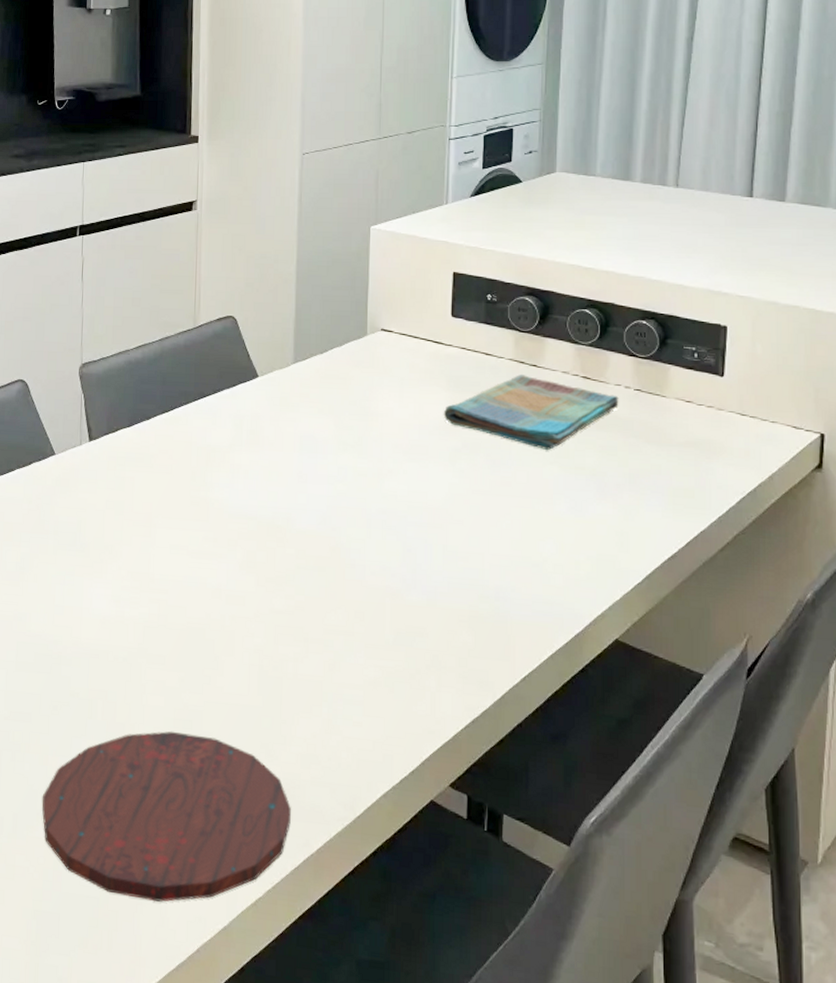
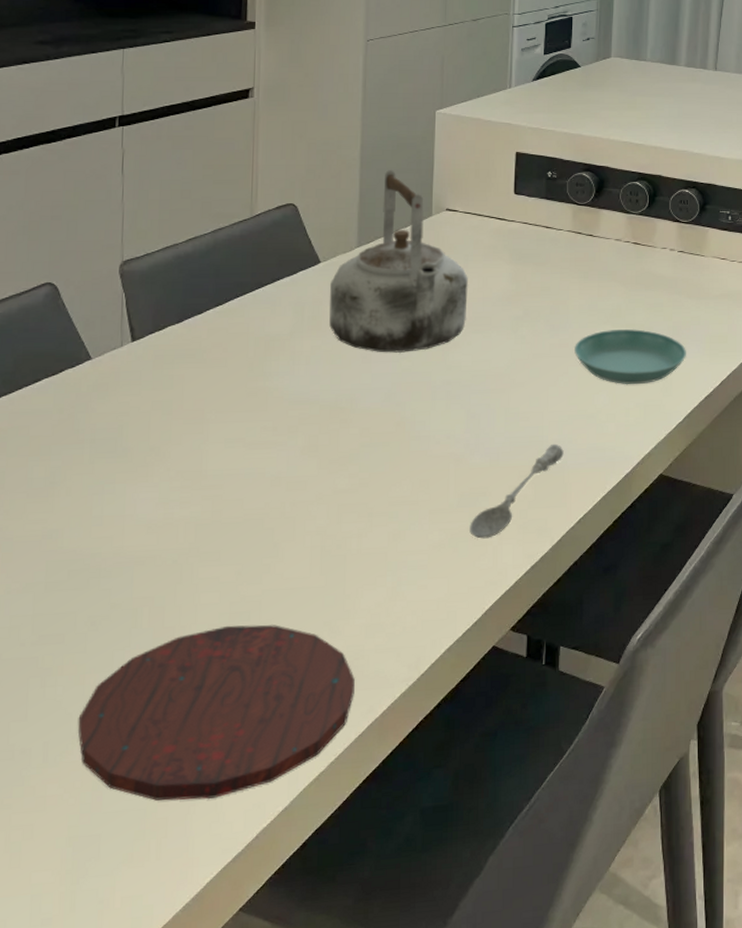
kettle: none [267,286,405,477] -> present [329,170,469,354]
soupspoon: none [406,589,506,683] -> present [470,443,564,539]
dish towel: present [443,374,619,451] -> none [506,244,665,312]
saucer: none [518,471,645,536] -> present [574,329,686,385]

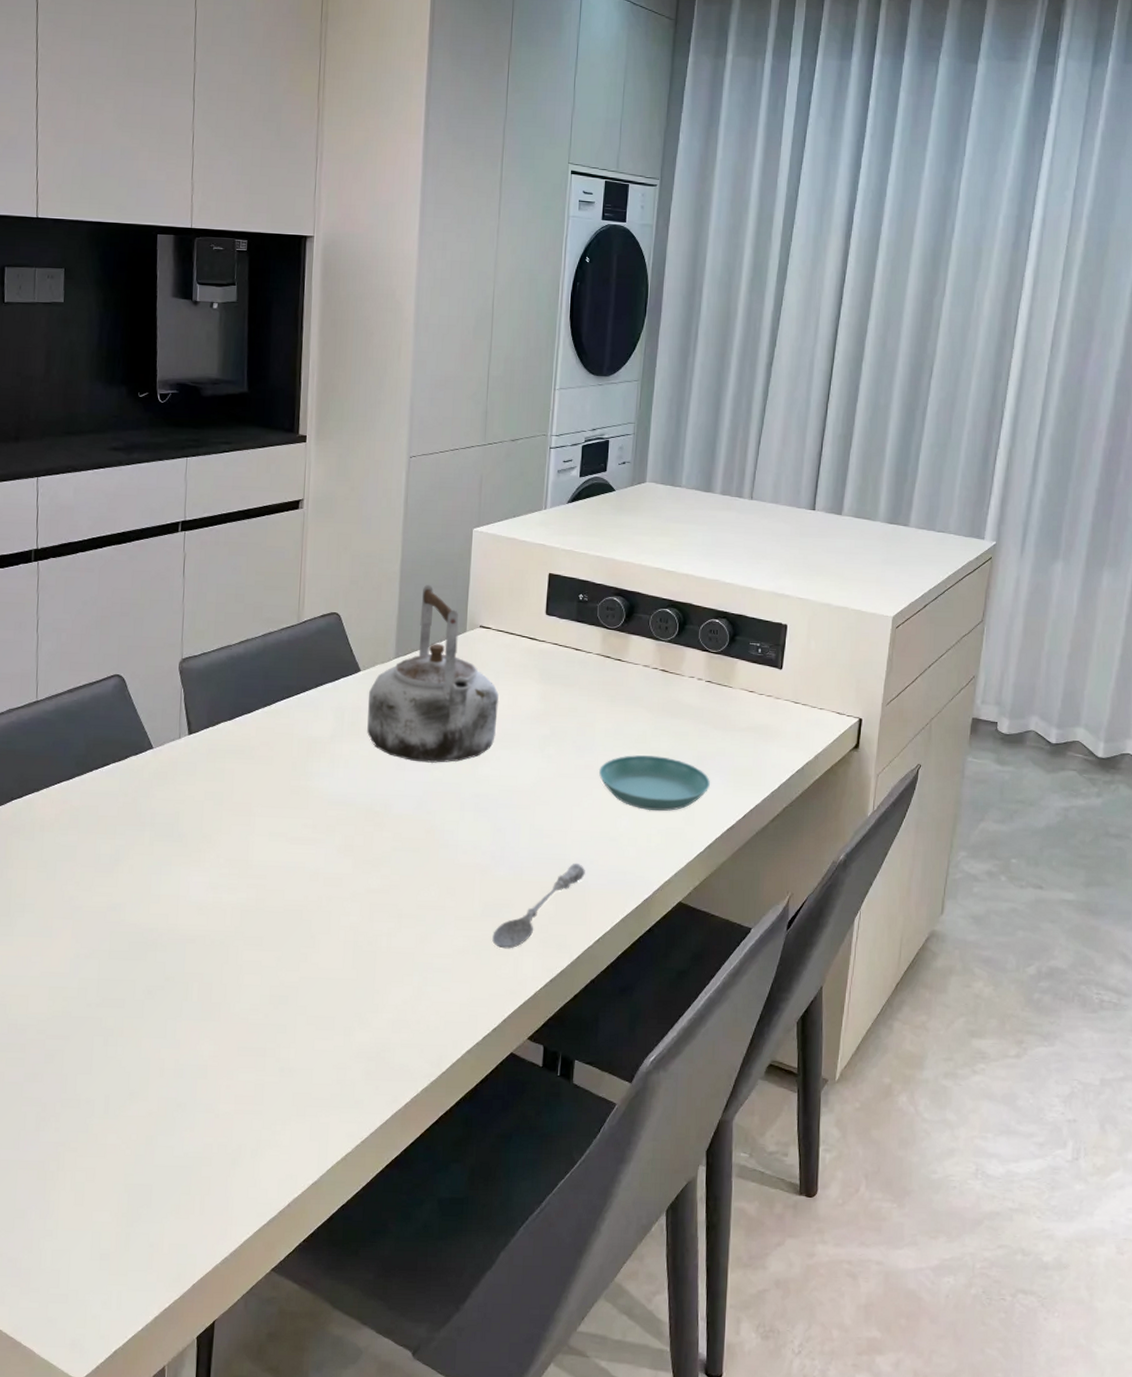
decorative ball: present [78,625,355,801] -> none [135,1007,381,1166]

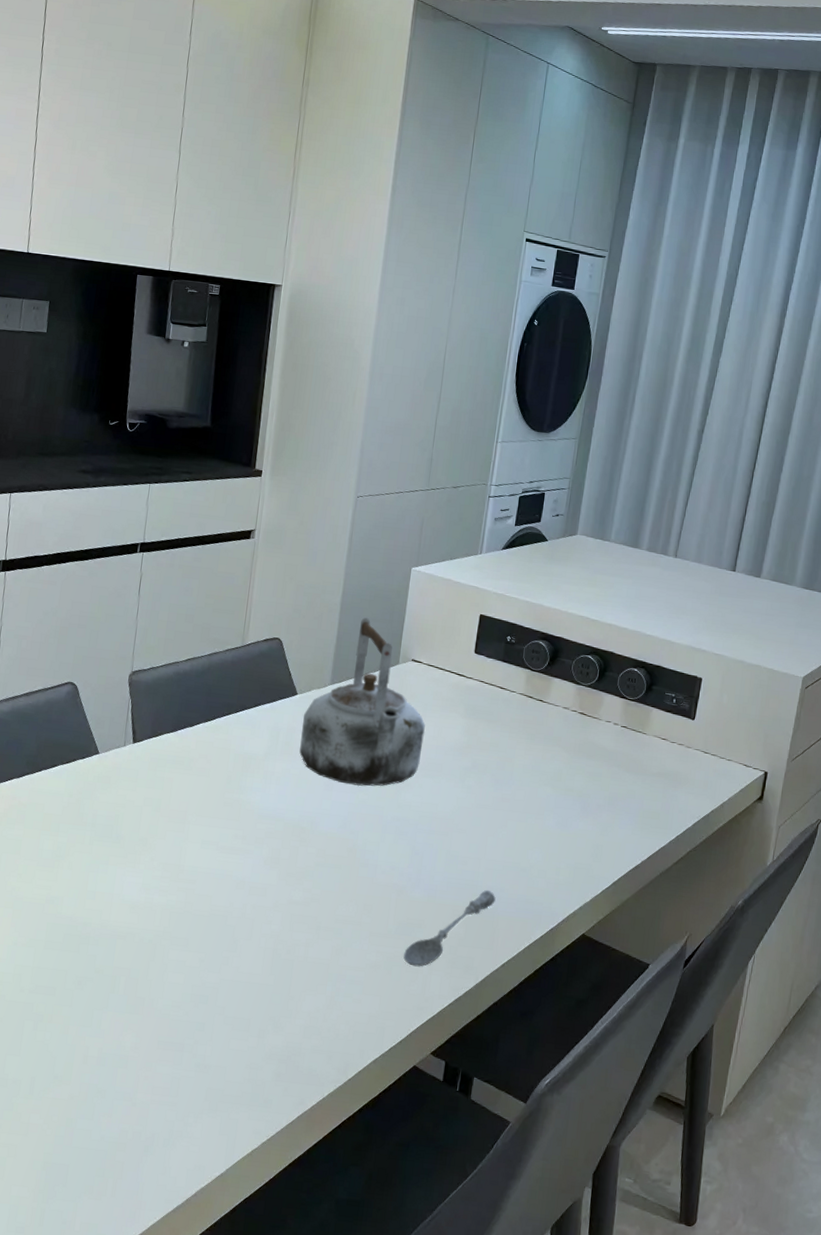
saucer: present [599,755,710,812] -> none [515,791,619,847]

